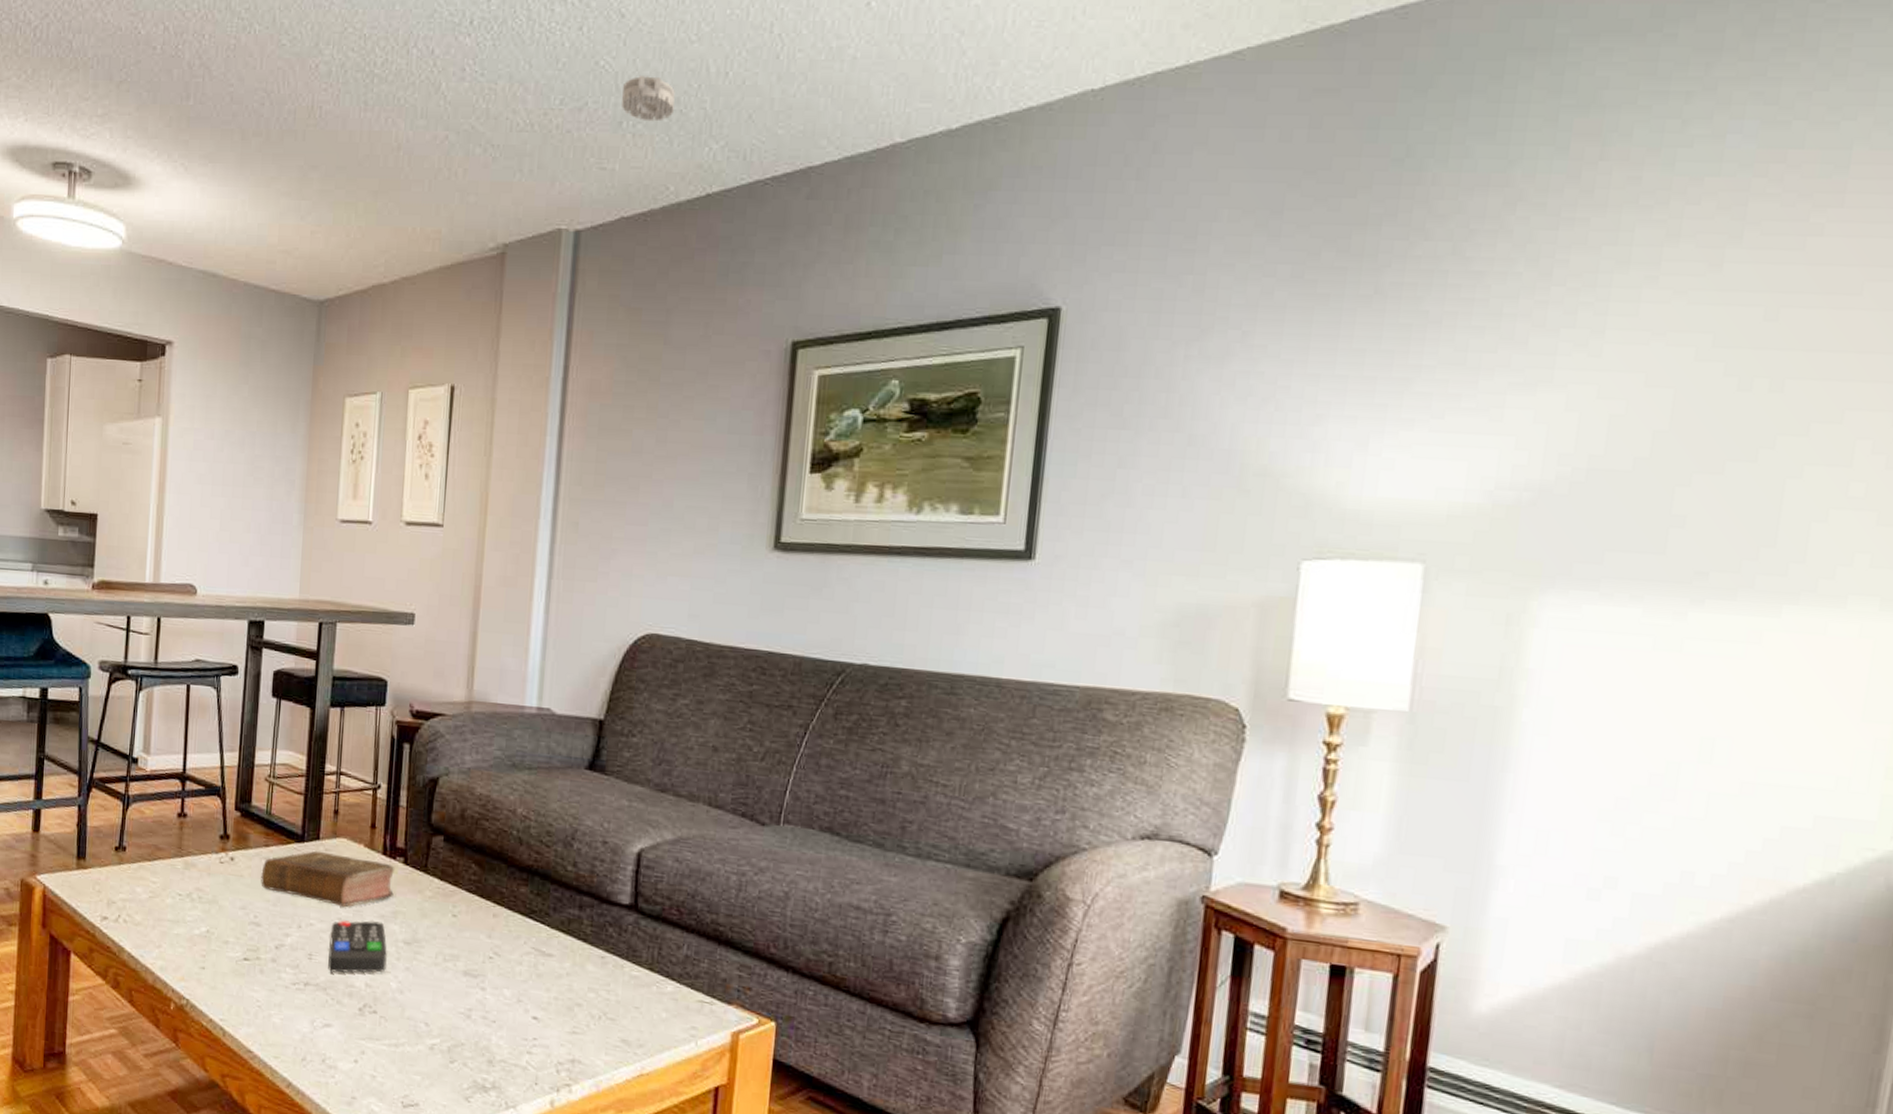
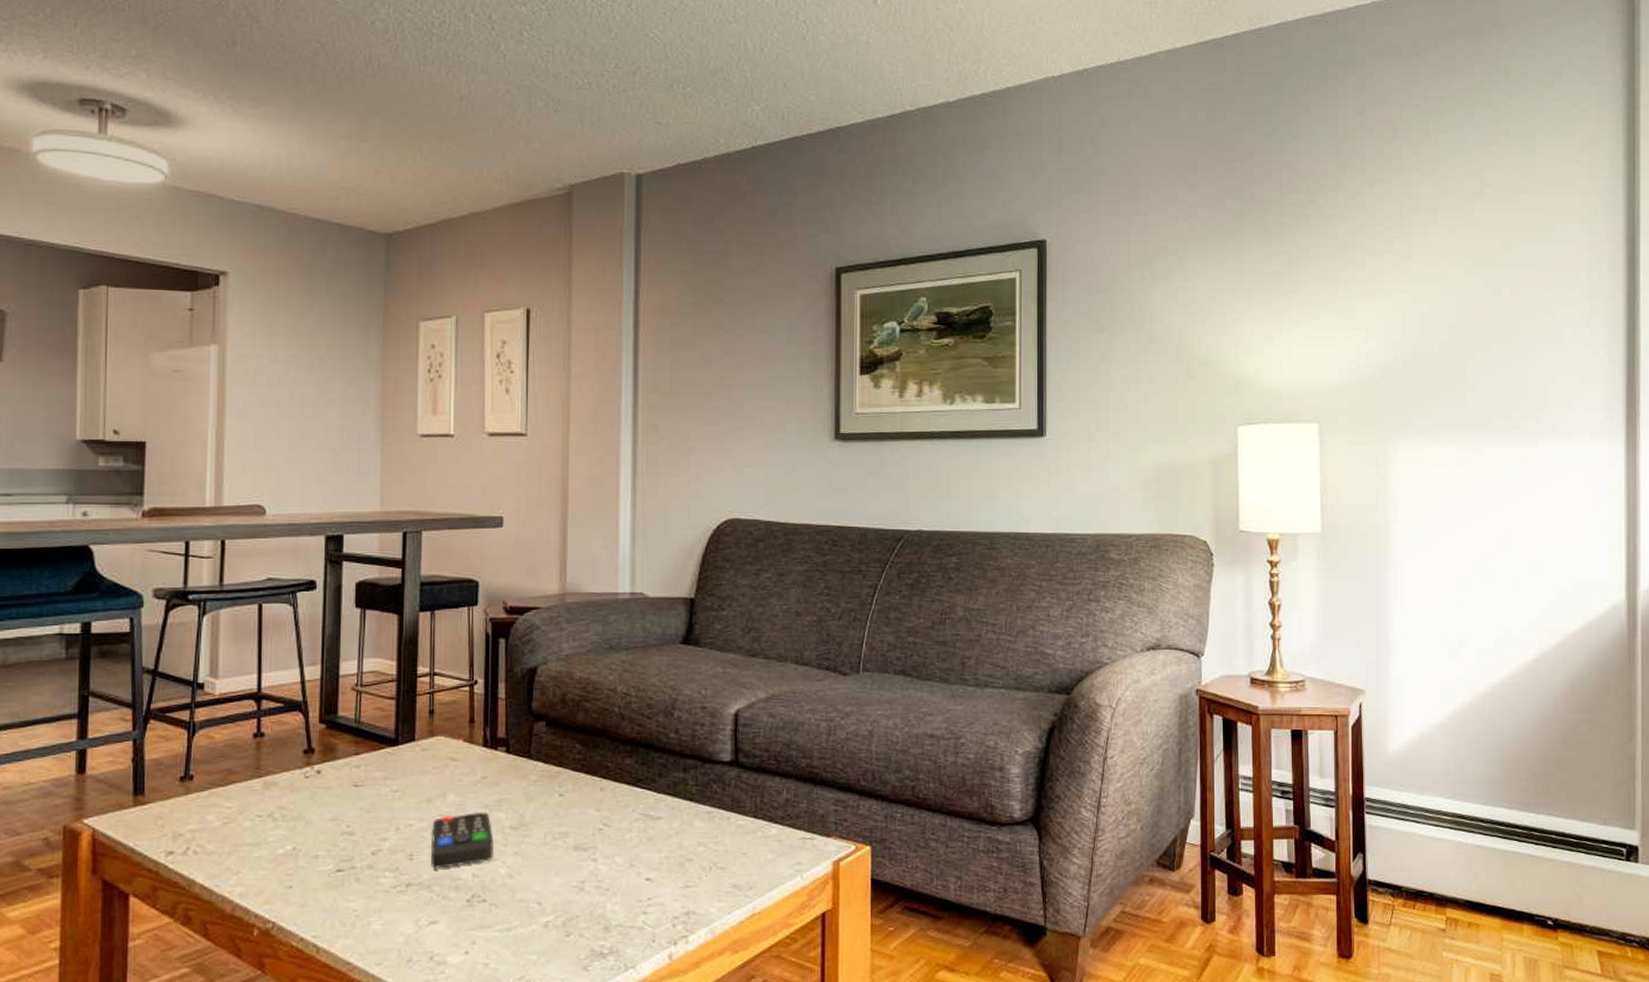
book: present [261,850,396,907] -> none [352,752,498,804]
smoke detector: present [622,75,675,122] -> none [672,46,718,86]

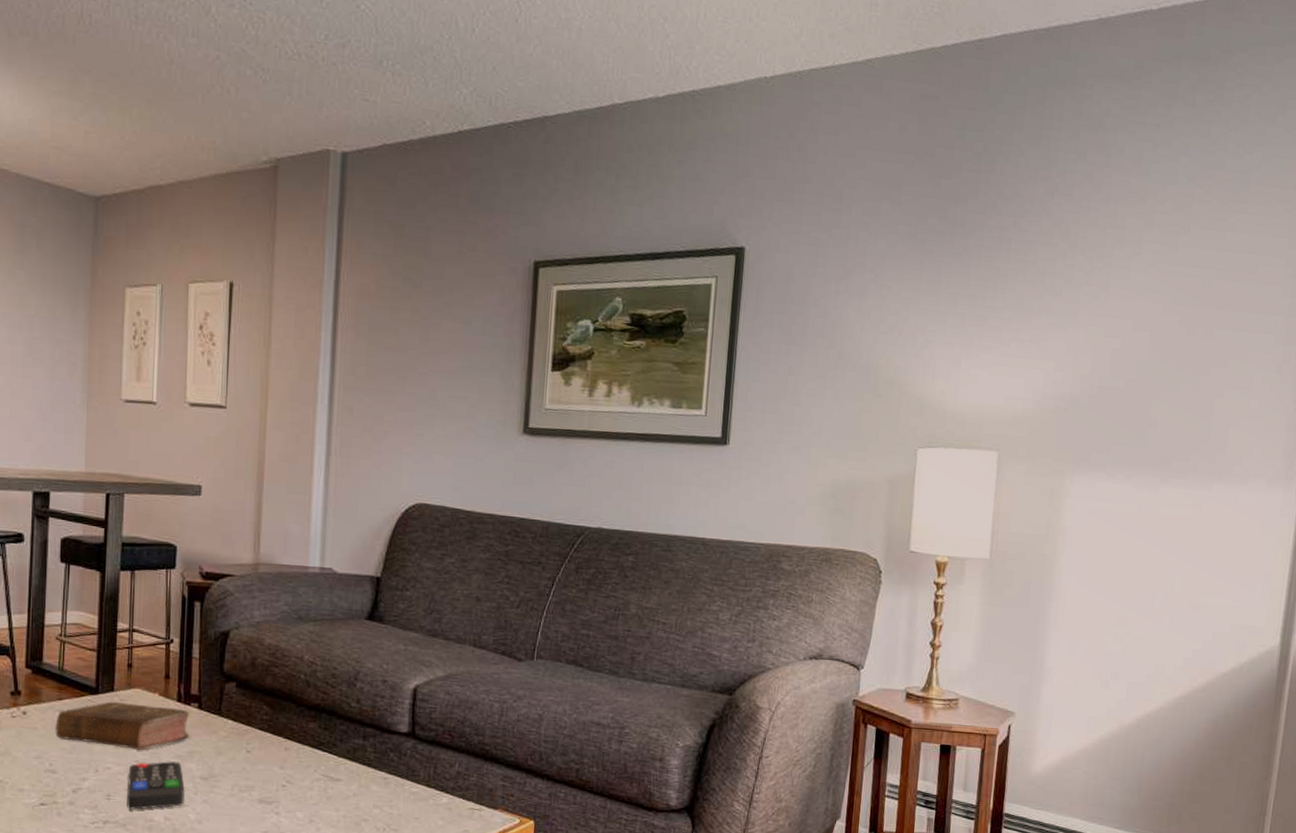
book: none [352,752,498,804] -> present [55,701,190,751]

